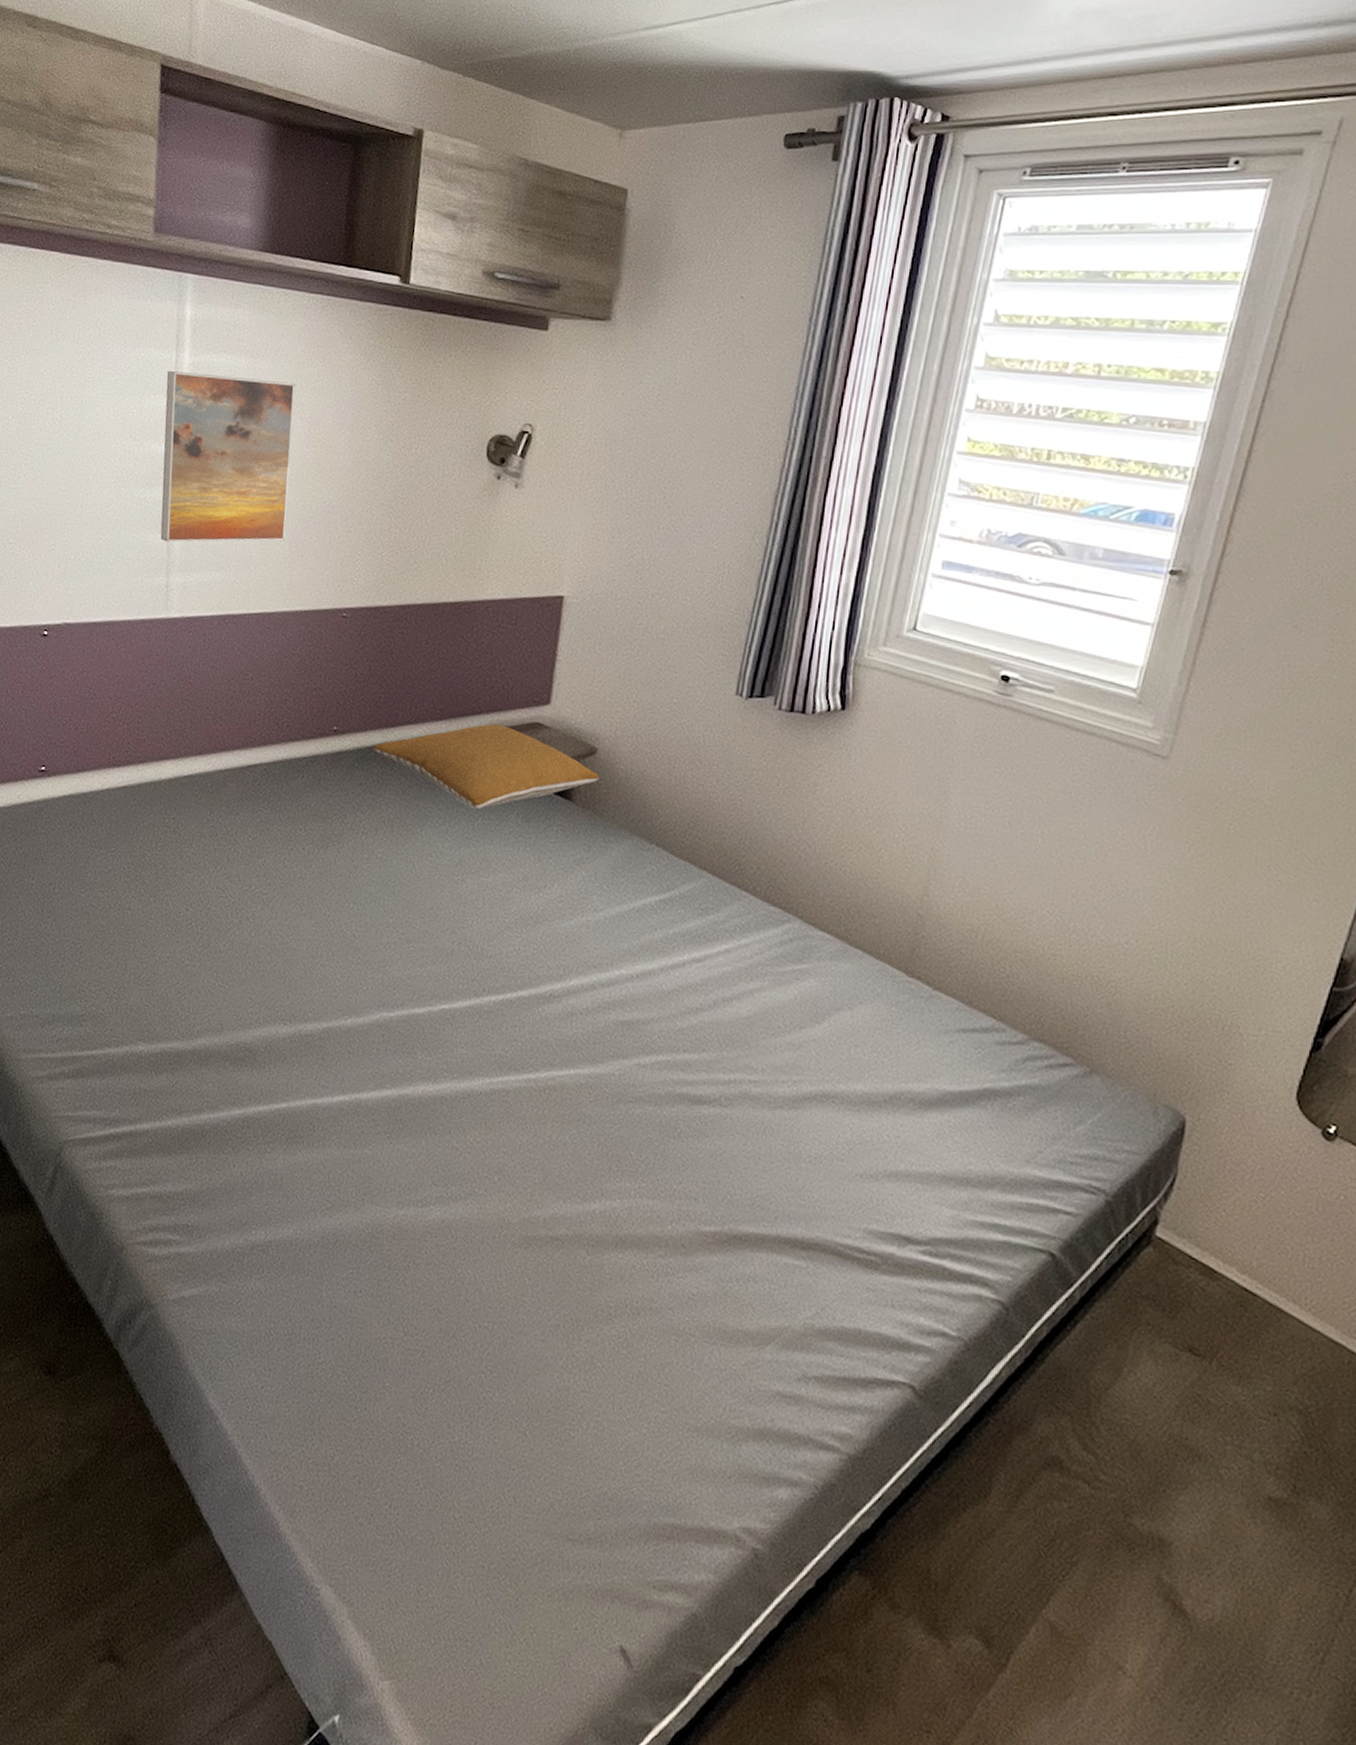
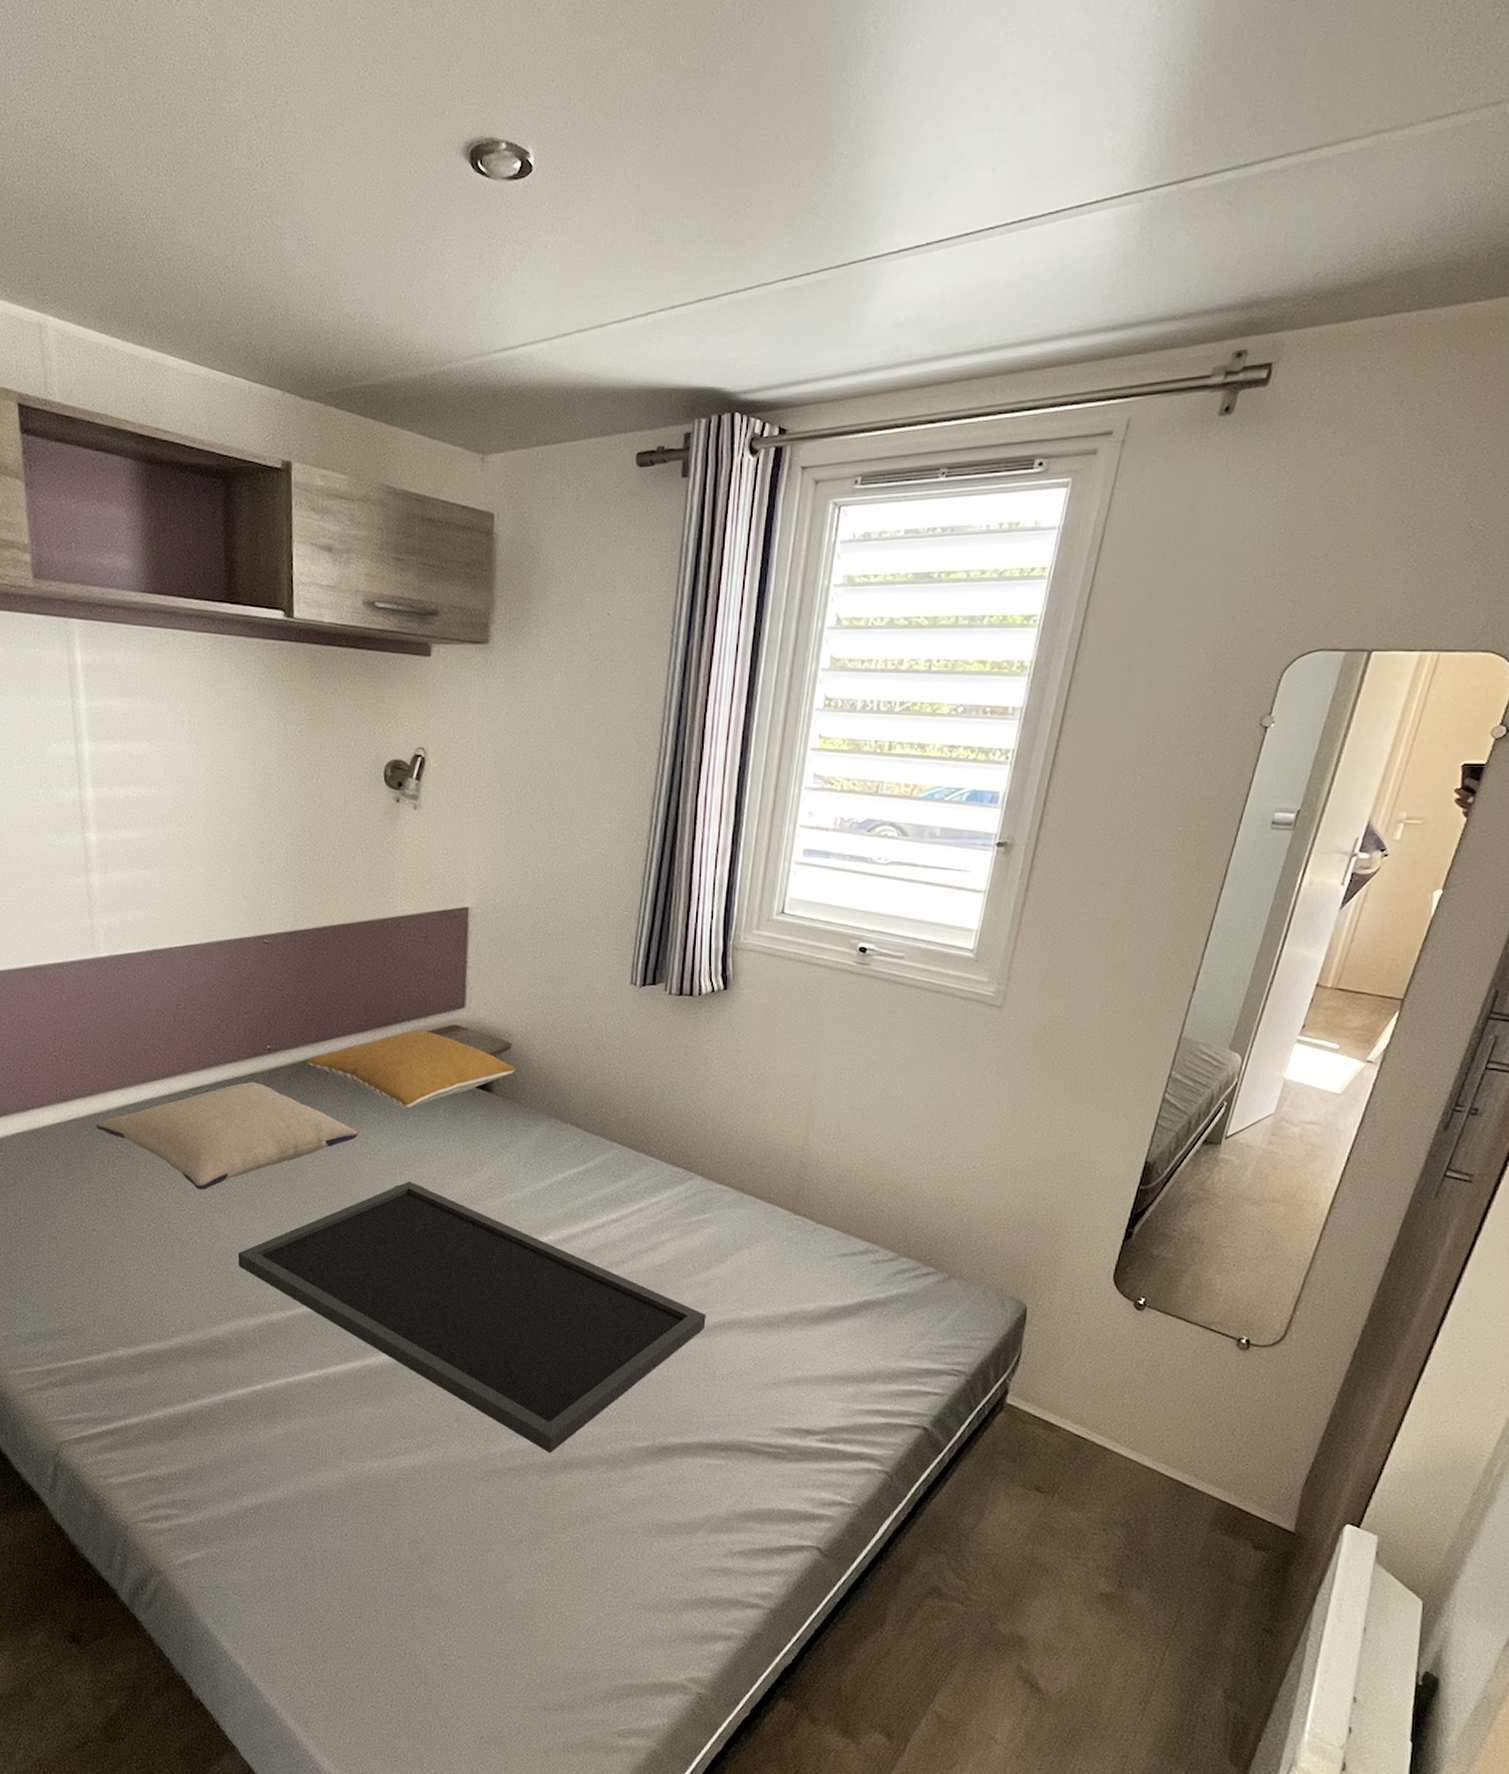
pillow: none [145,763,421,878] -> present [96,1081,358,1190]
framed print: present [160,370,296,543] -> none [65,717,200,885]
tray: none [276,890,795,1225] -> present [238,1181,706,1453]

